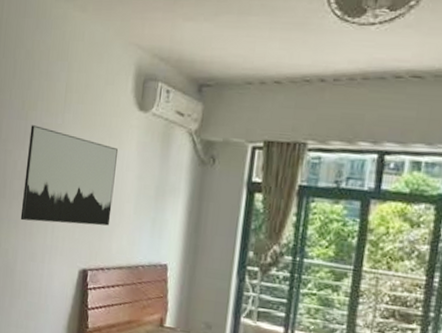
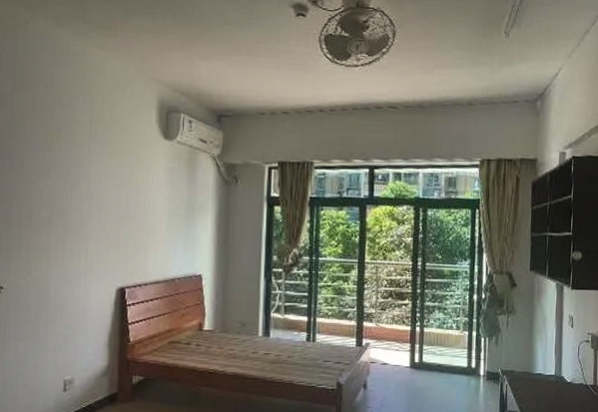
wall art: present [20,125,119,226] -> none [51,156,147,248]

